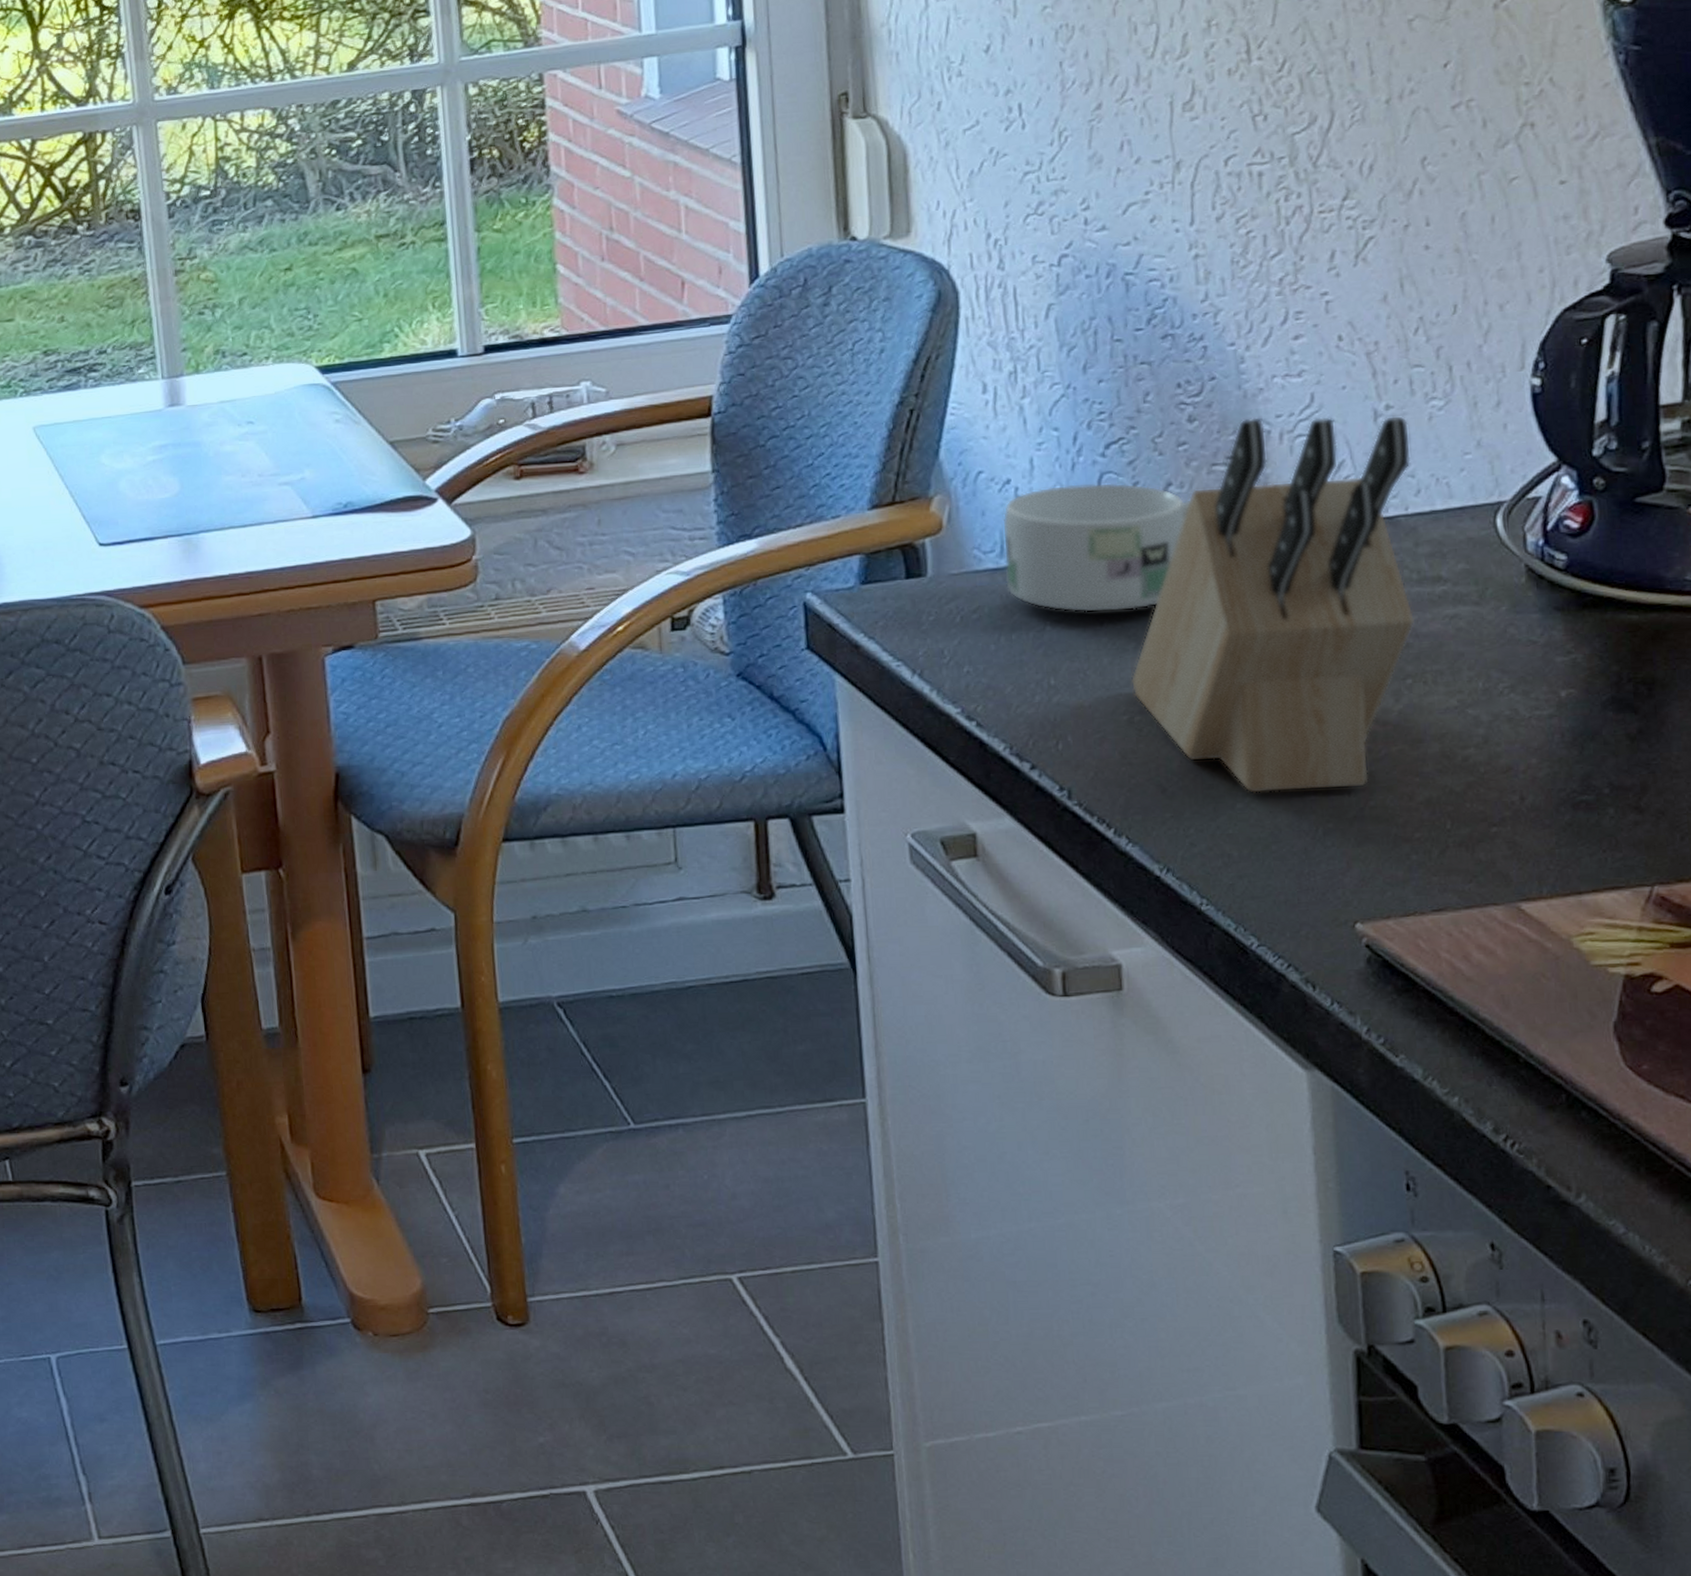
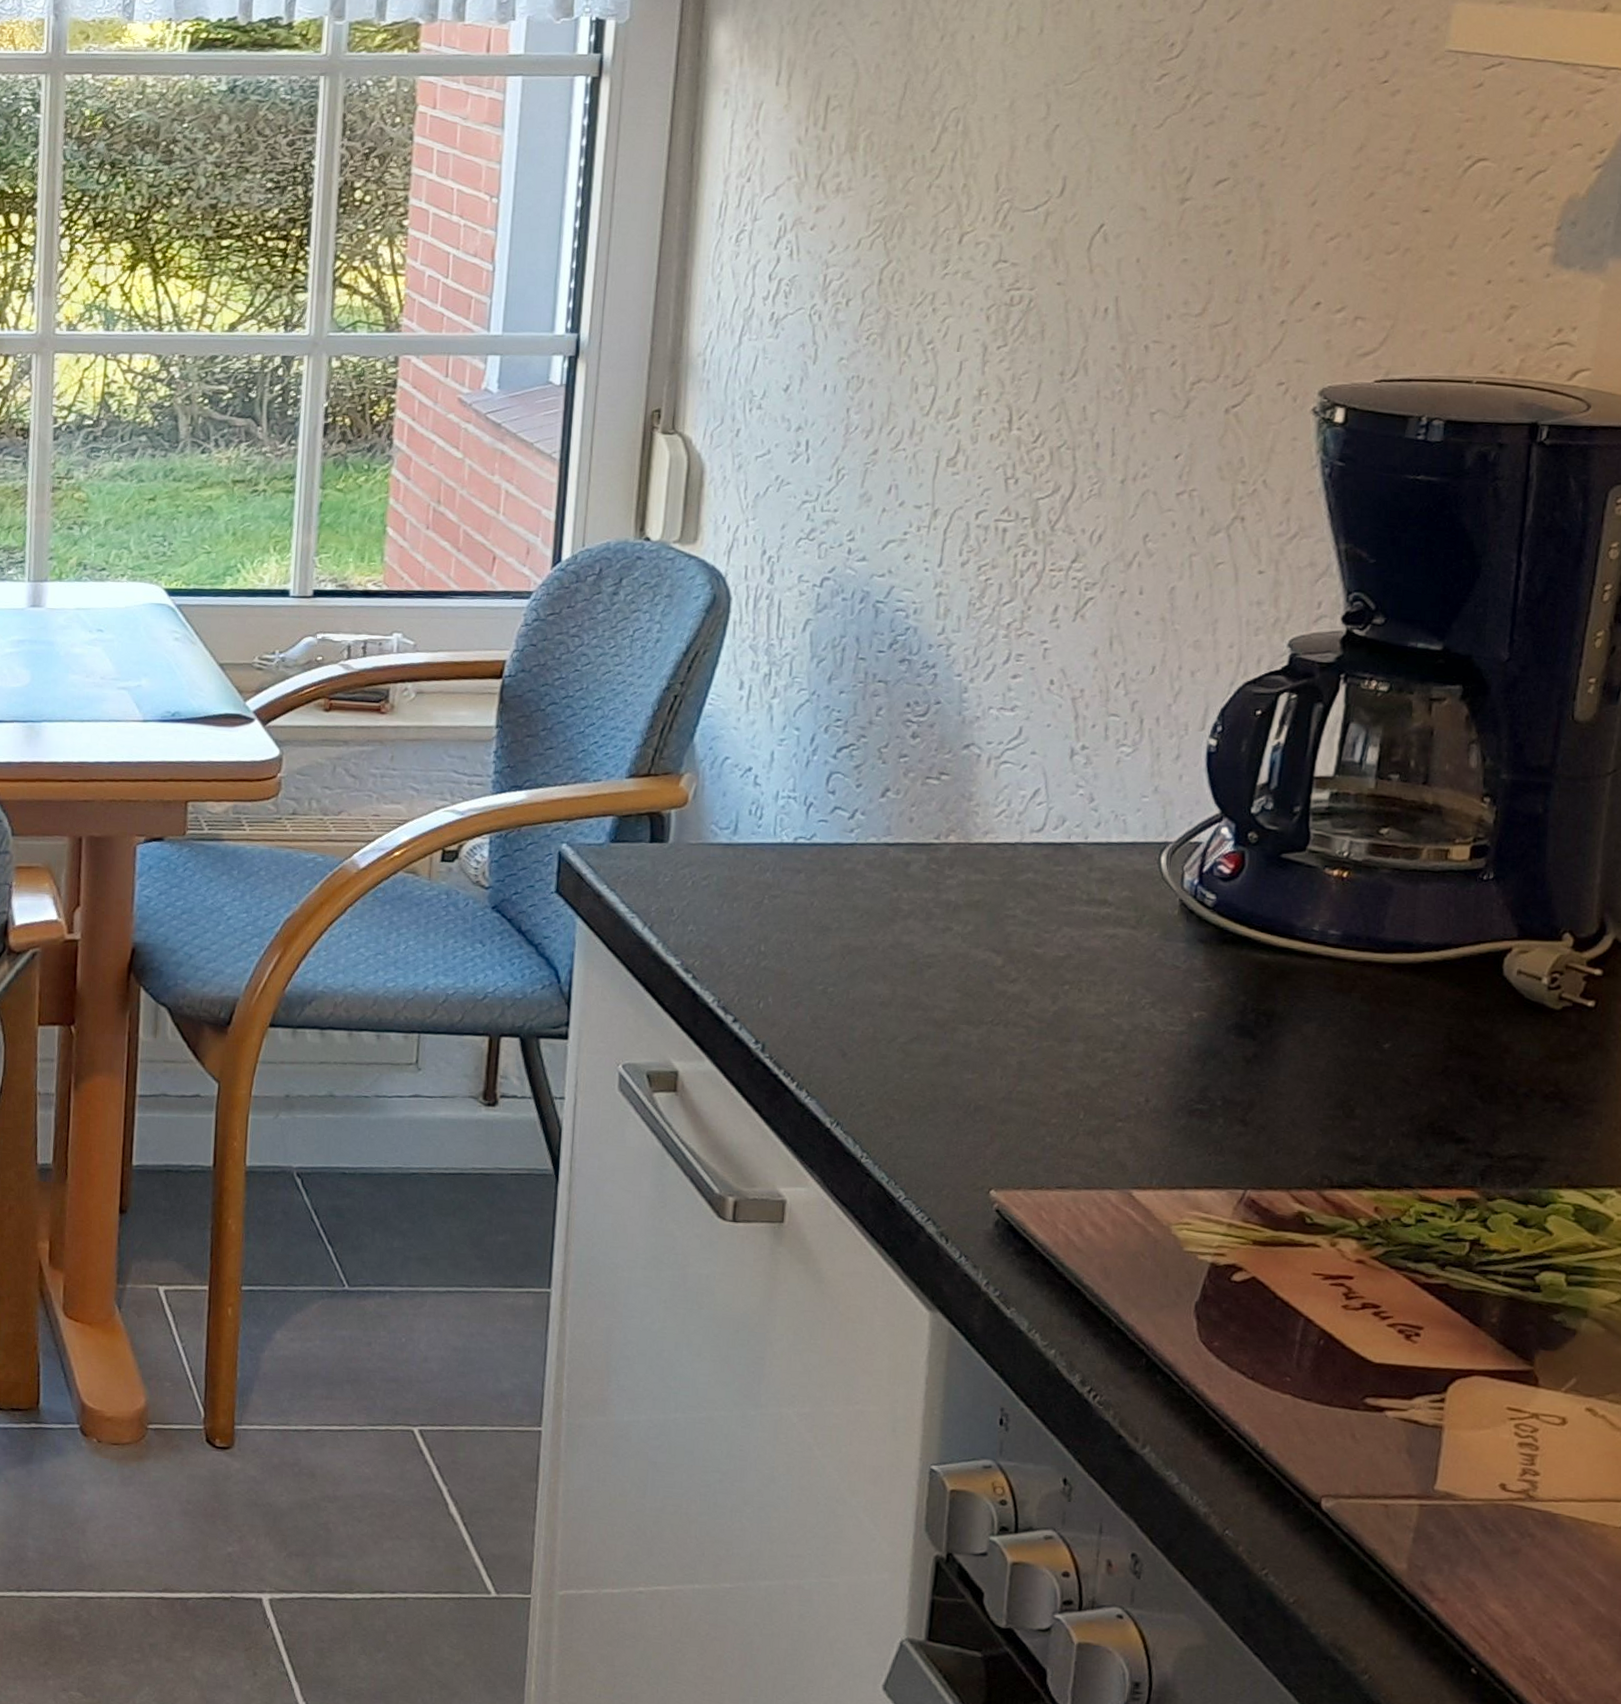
mug: present [1002,482,1191,613] -> none [735,778,904,895]
knife block: present [1130,415,1415,793] -> none [829,741,1099,1074]

